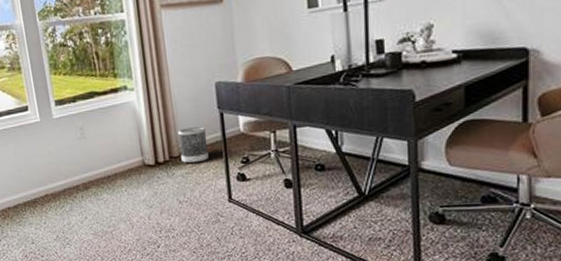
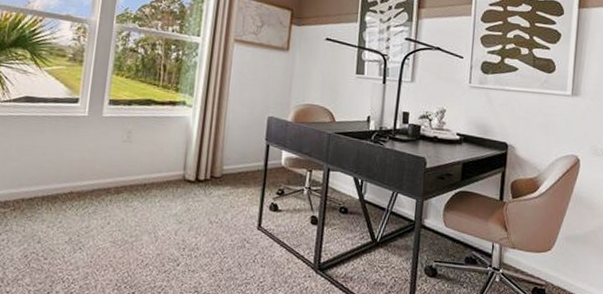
wastebasket: present [178,126,209,164] -> none [221,152,251,187]

